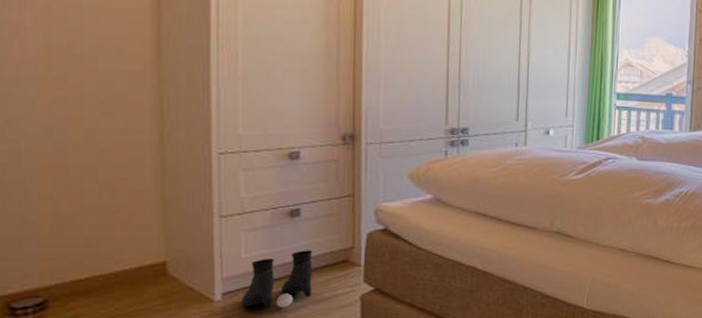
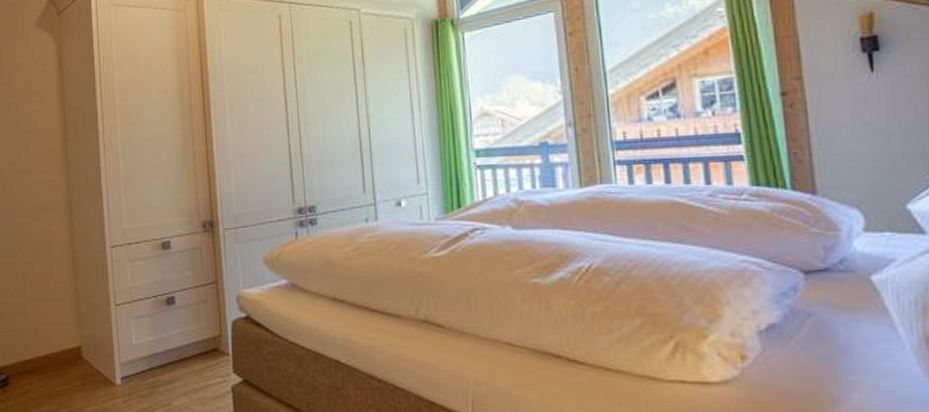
boots: present [241,250,313,309] -> none [135,338,190,395]

